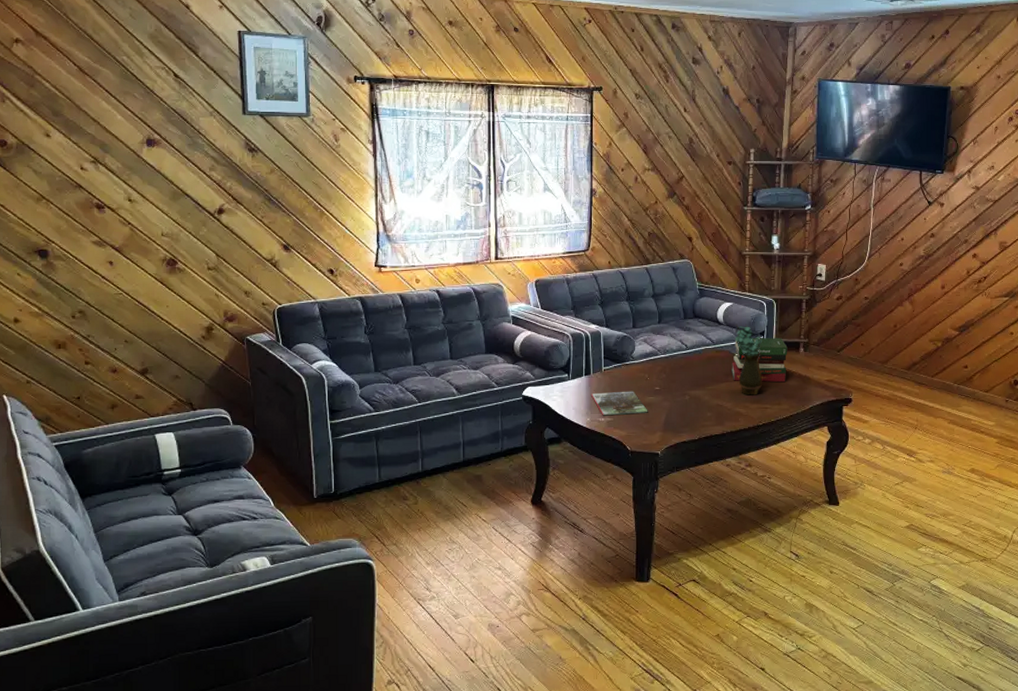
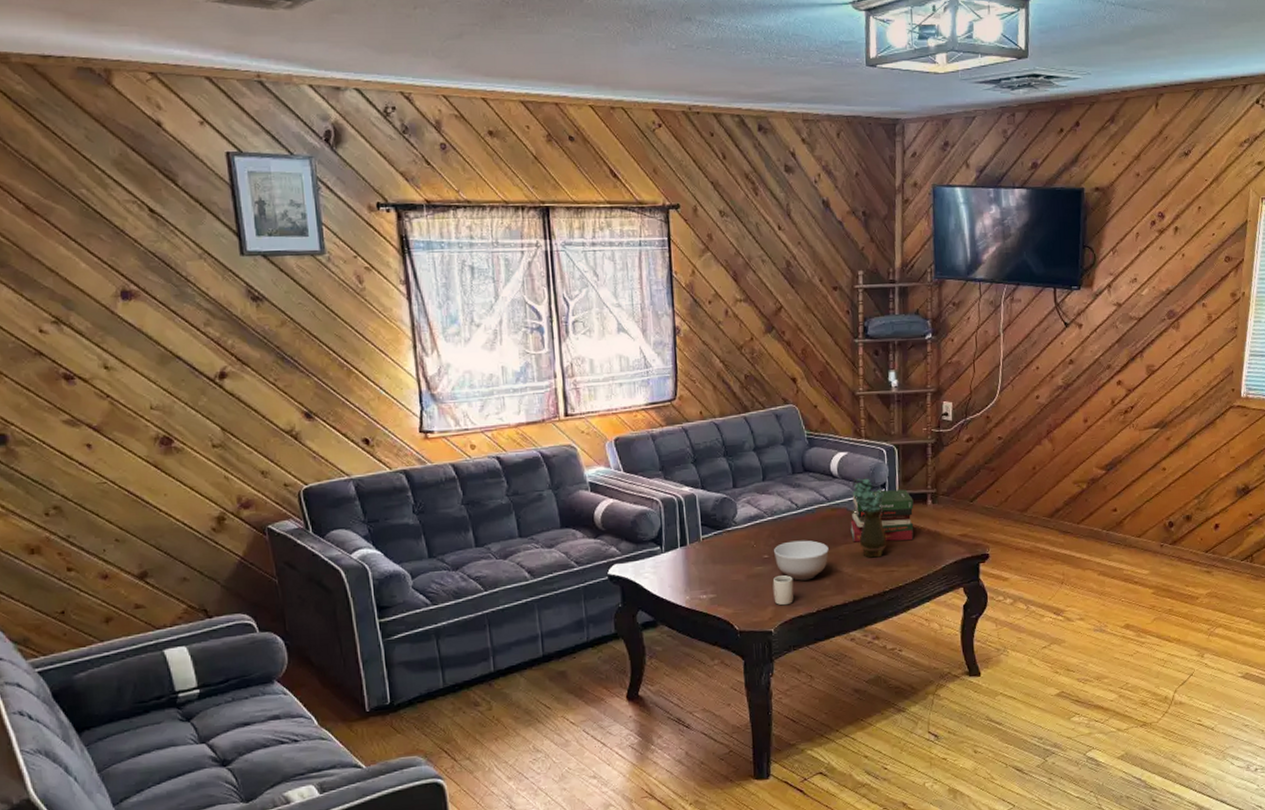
magazine: present [590,391,648,416] -> none [688,561,757,593]
mug: none [662,406,680,432] -> present [772,575,794,606]
bowl: none [665,376,712,411] -> present [774,540,829,581]

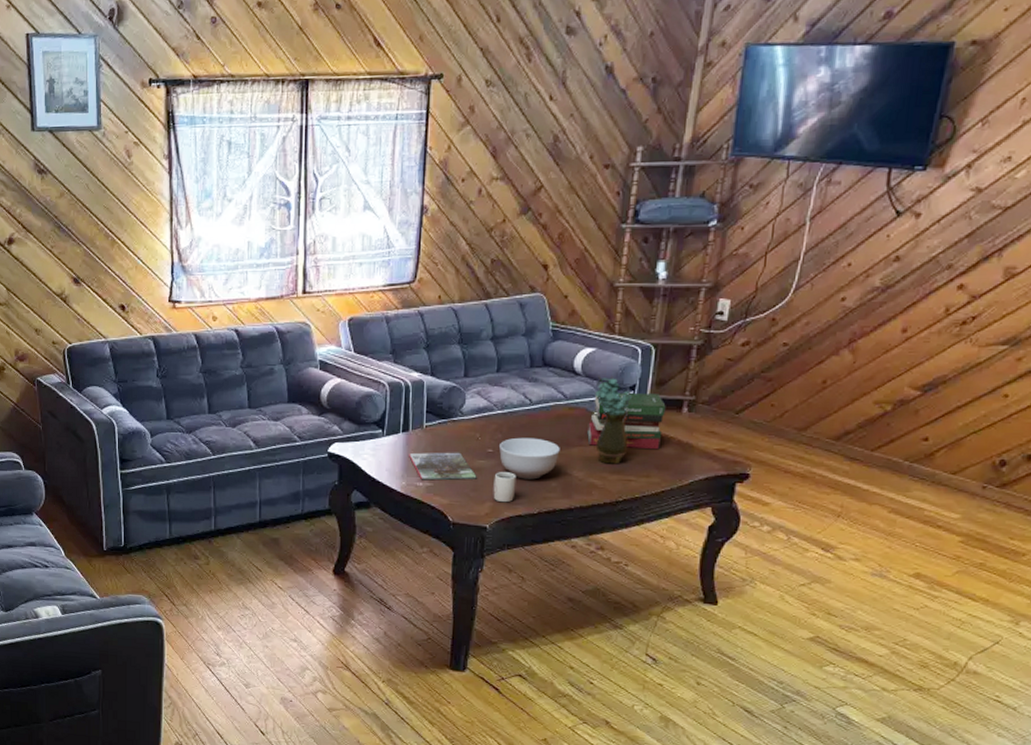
magazine: none [688,561,757,593] -> present [408,452,477,480]

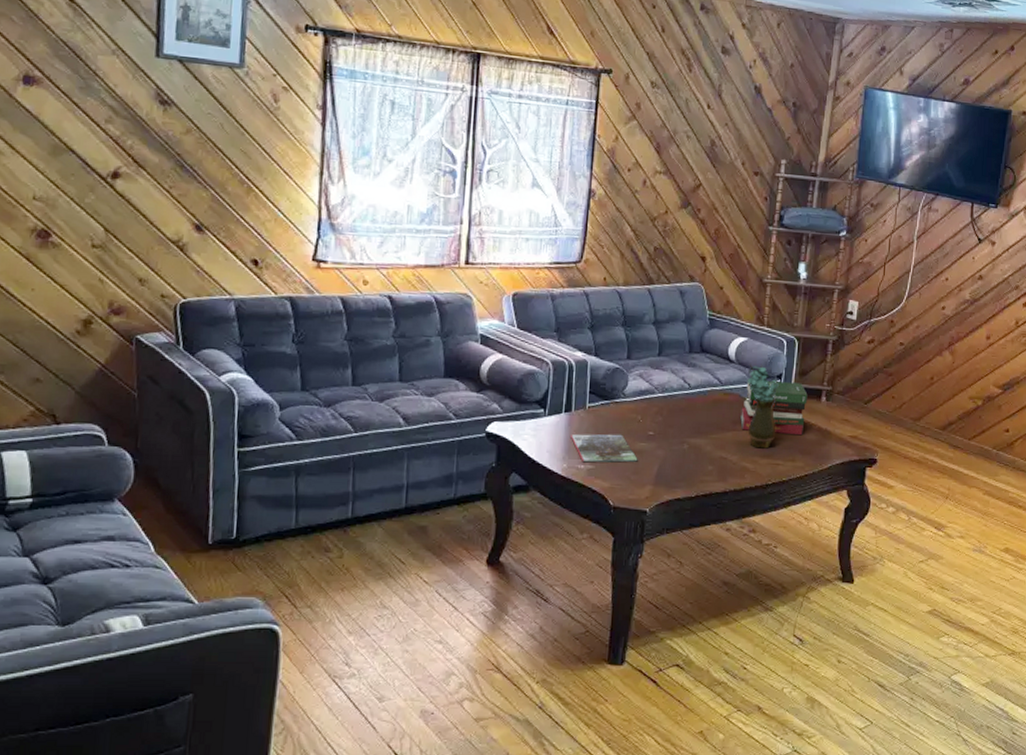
mug: present [493,472,517,503] -> none [653,455,676,486]
bowl: present [499,437,560,480] -> none [659,420,716,463]

